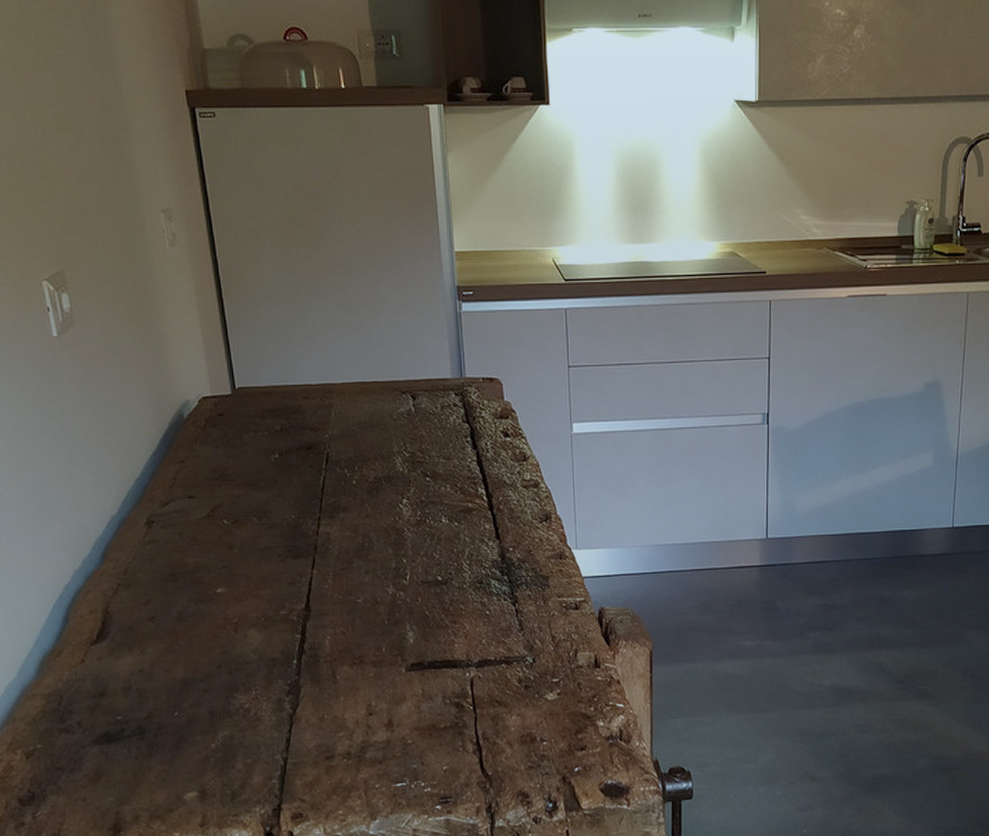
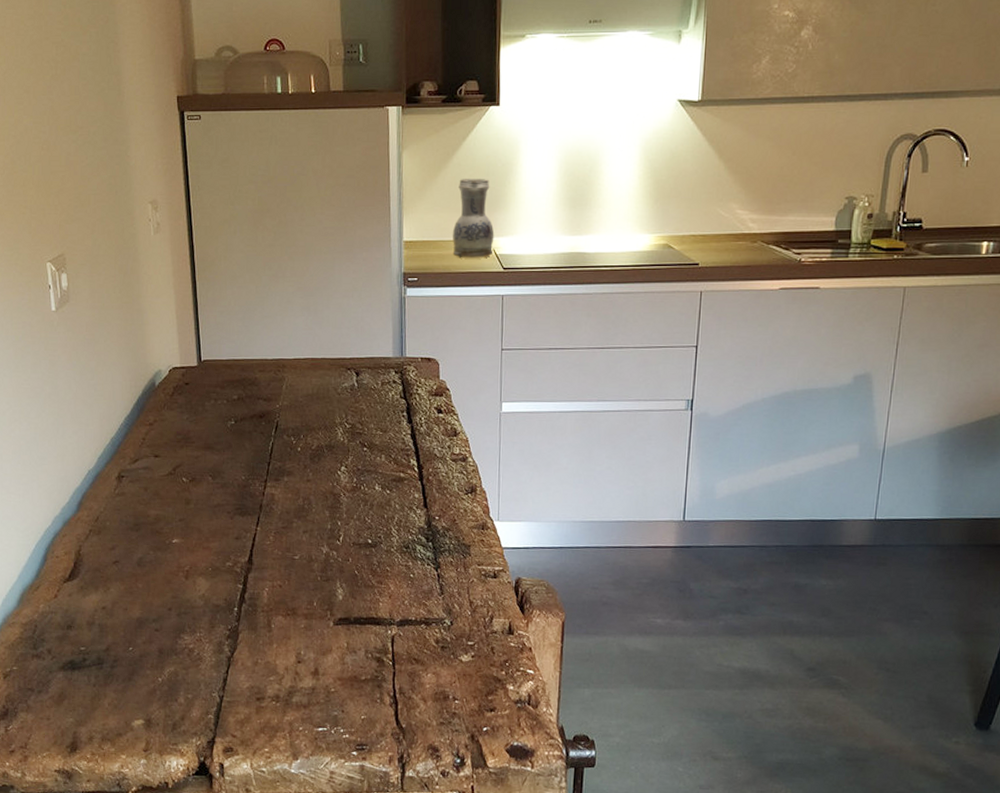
ceramic jug: none [507,182,553,270] -> present [452,178,495,259]

